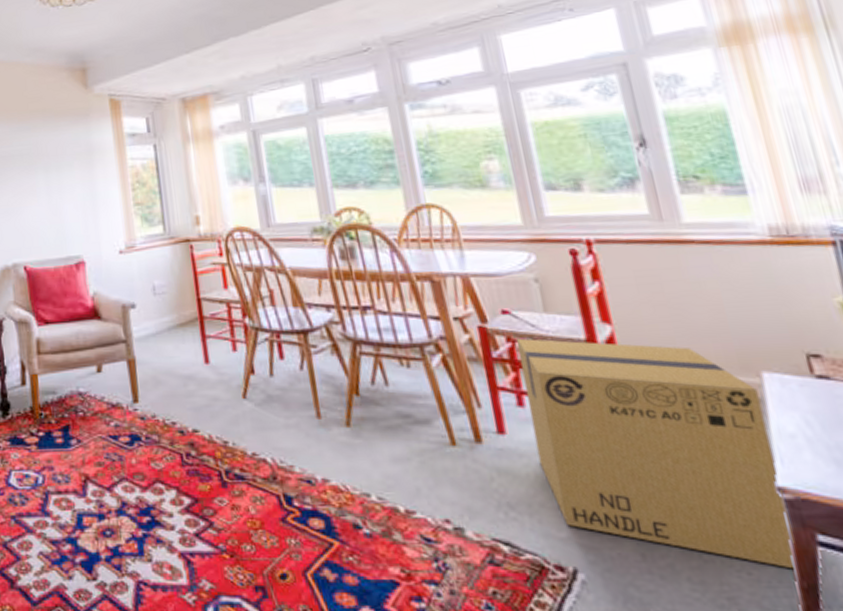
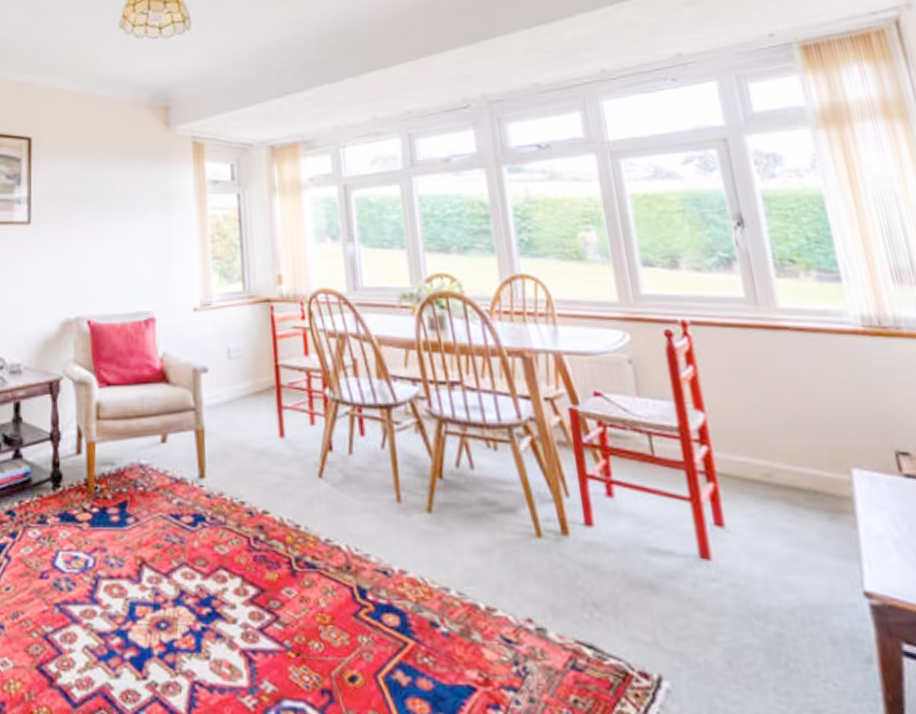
cardboard box: present [517,338,796,569] -> none [608,422,881,681]

